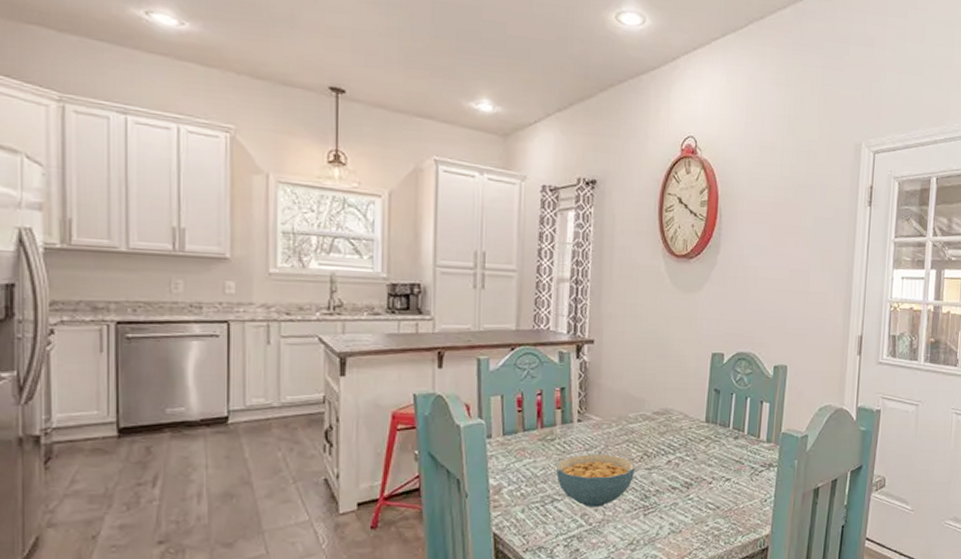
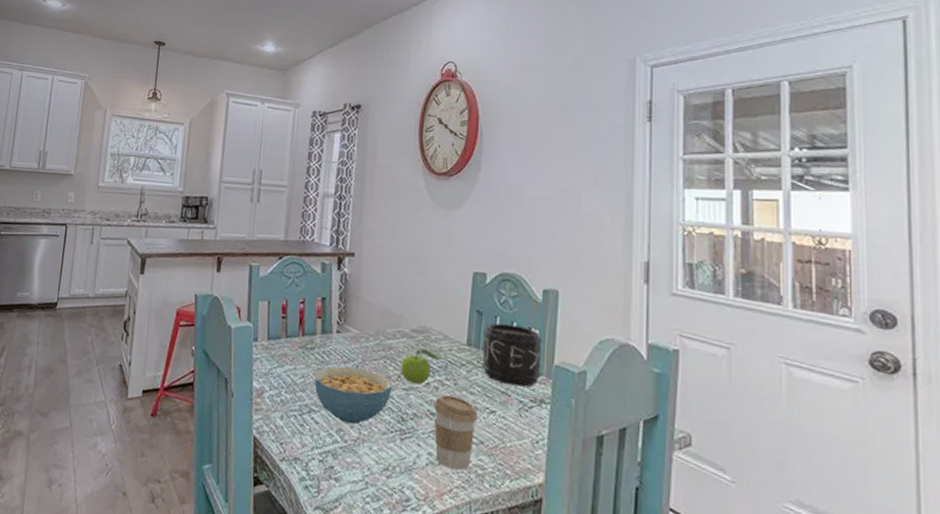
fruit: none [643,429,683,463] -> present [400,348,443,385]
coffee cup: none [674,470,715,534] -> present [433,395,478,470]
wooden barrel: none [719,400,772,454] -> present [482,323,542,387]

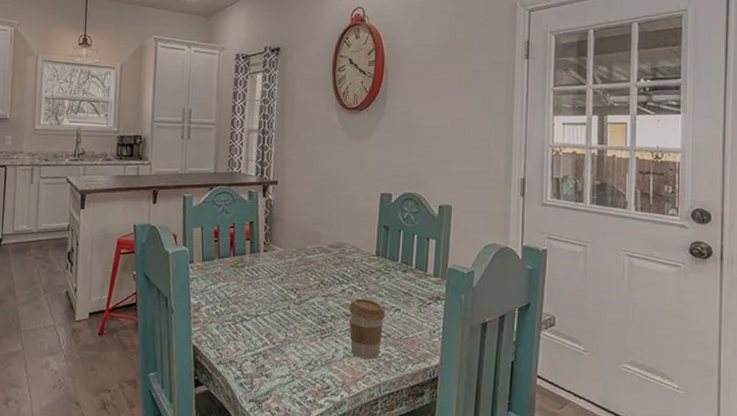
cereal bowl: present [314,366,392,425] -> none [245,280,313,329]
fruit: present [400,348,443,385] -> none [320,261,356,291]
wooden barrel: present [482,323,542,387] -> none [388,236,438,288]

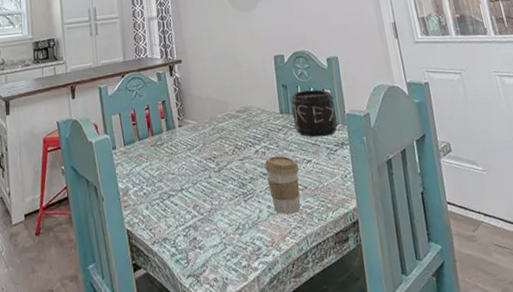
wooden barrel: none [388,236,438,288] -> present [290,89,338,137]

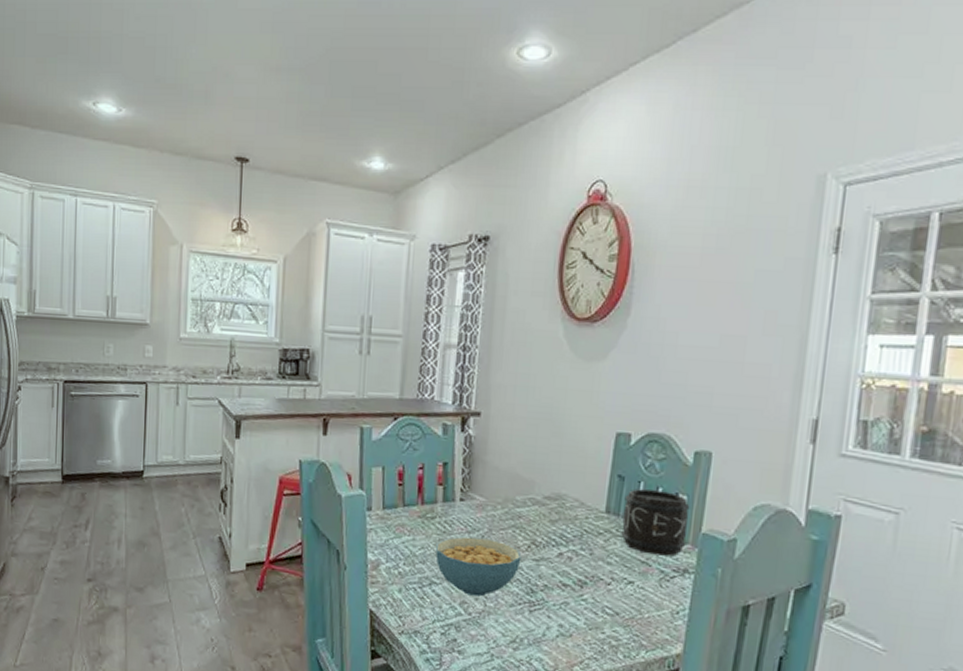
cereal bowl: none [168,151,231,199] -> present [435,536,522,597]
coffee cup: present [264,156,301,215] -> none [565,565,615,642]

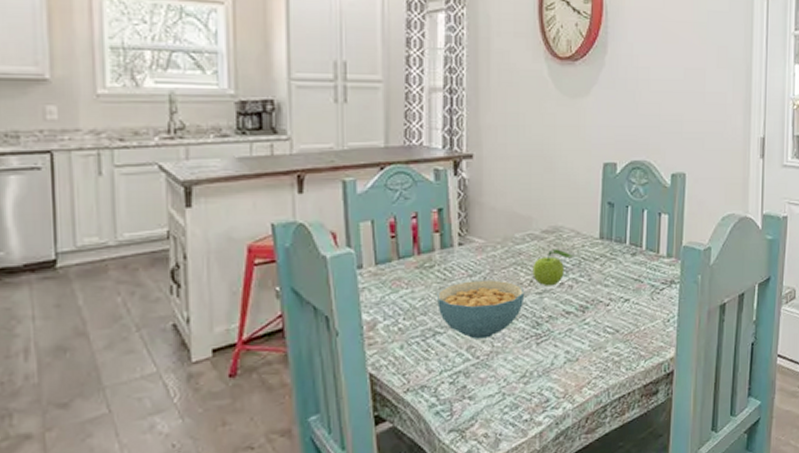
fruit: none [531,517,578,555] -> present [533,249,576,286]
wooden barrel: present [621,489,690,556] -> none [615,213,671,272]

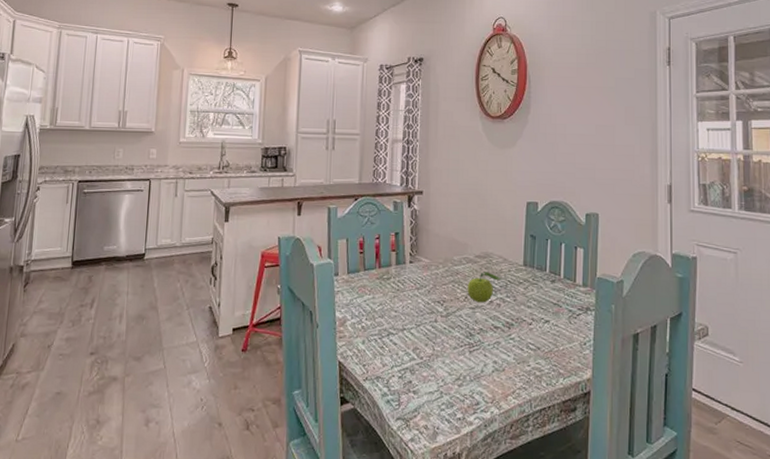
cereal bowl: present [437,280,525,339] -> none [392,292,461,343]

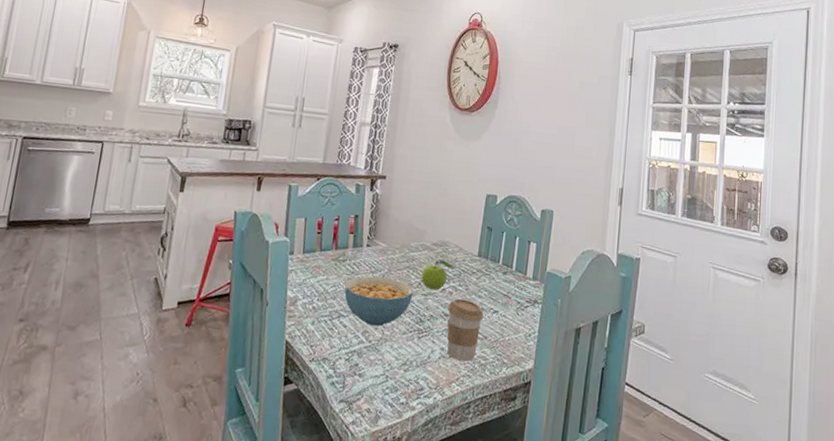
cereal bowl: none [392,292,461,343] -> present [344,276,414,327]
coffee cup: none [496,310,535,374] -> present [446,298,484,362]

